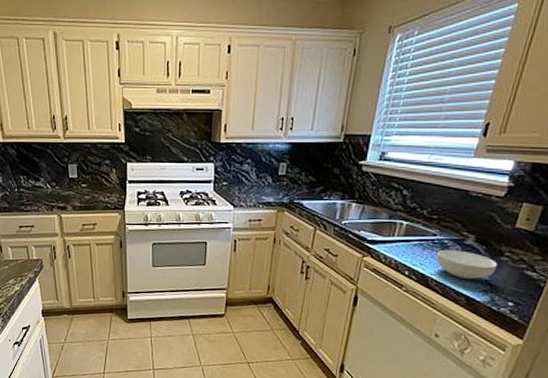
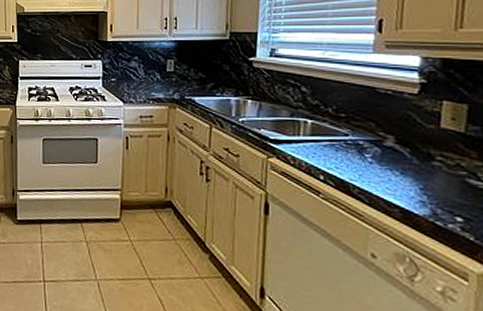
cereal bowl: present [436,249,498,279] -> none [353,151,431,187]

